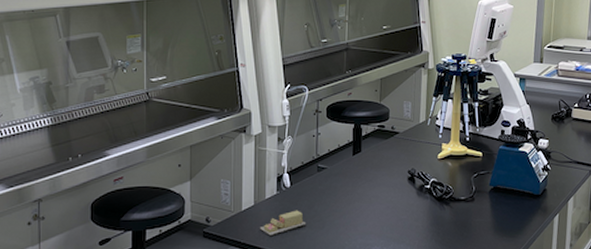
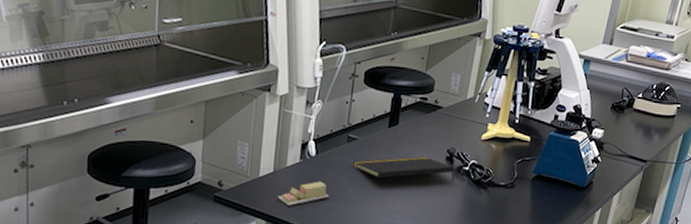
notepad: none [325,179,417,203] -> present [353,156,455,183]

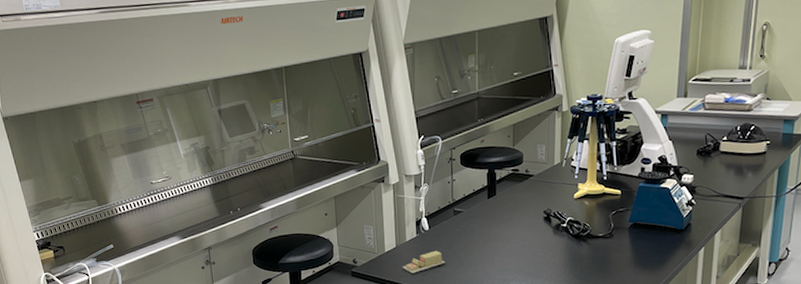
notepad: present [353,156,455,183] -> none [462,219,554,243]

